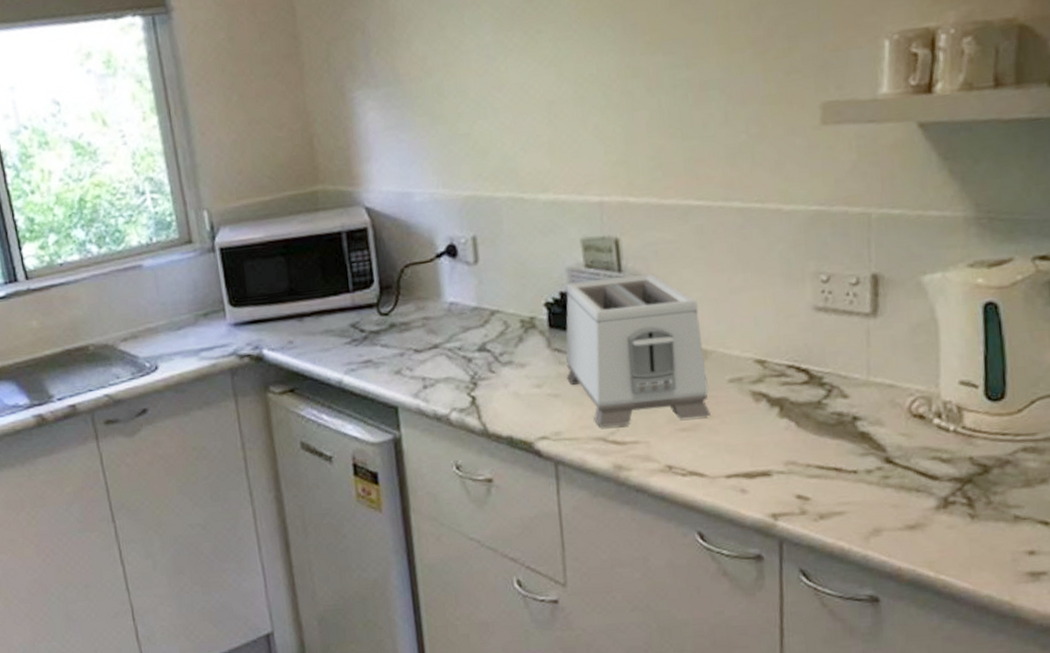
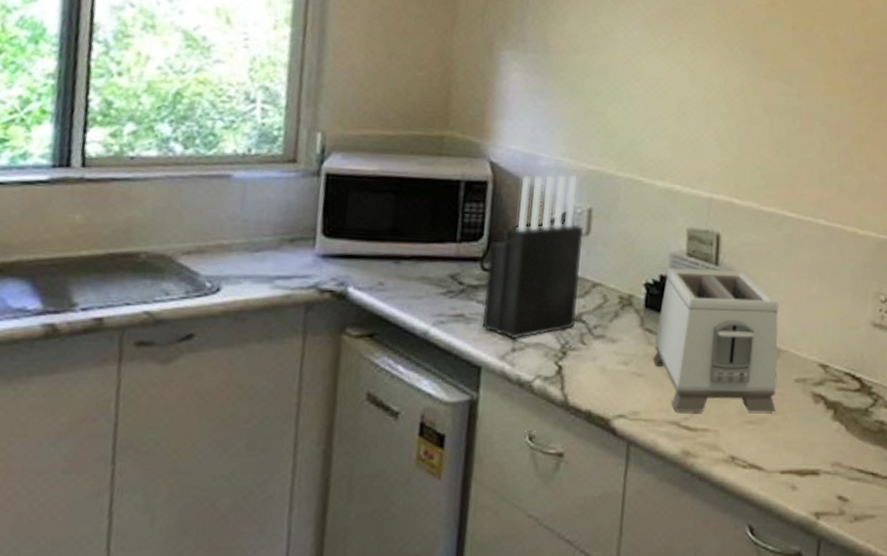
knife block: none [380,205,481,377] -> present [482,175,584,340]

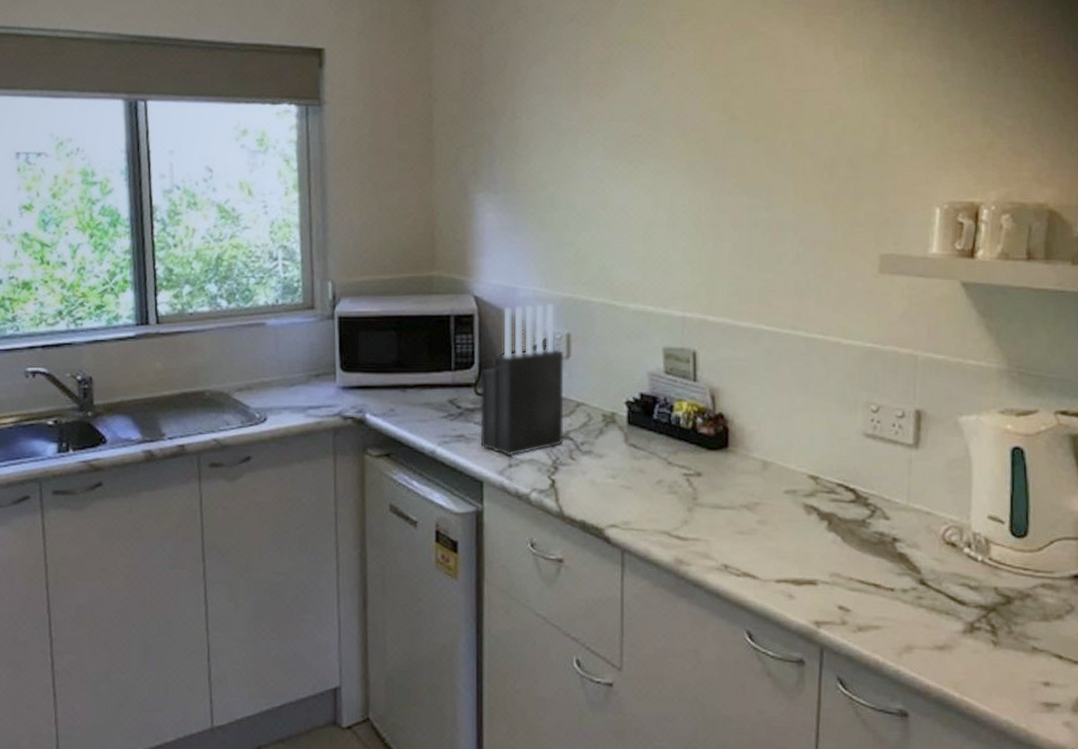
toaster: present [653,268,779,413] -> none [639,386,766,523]

